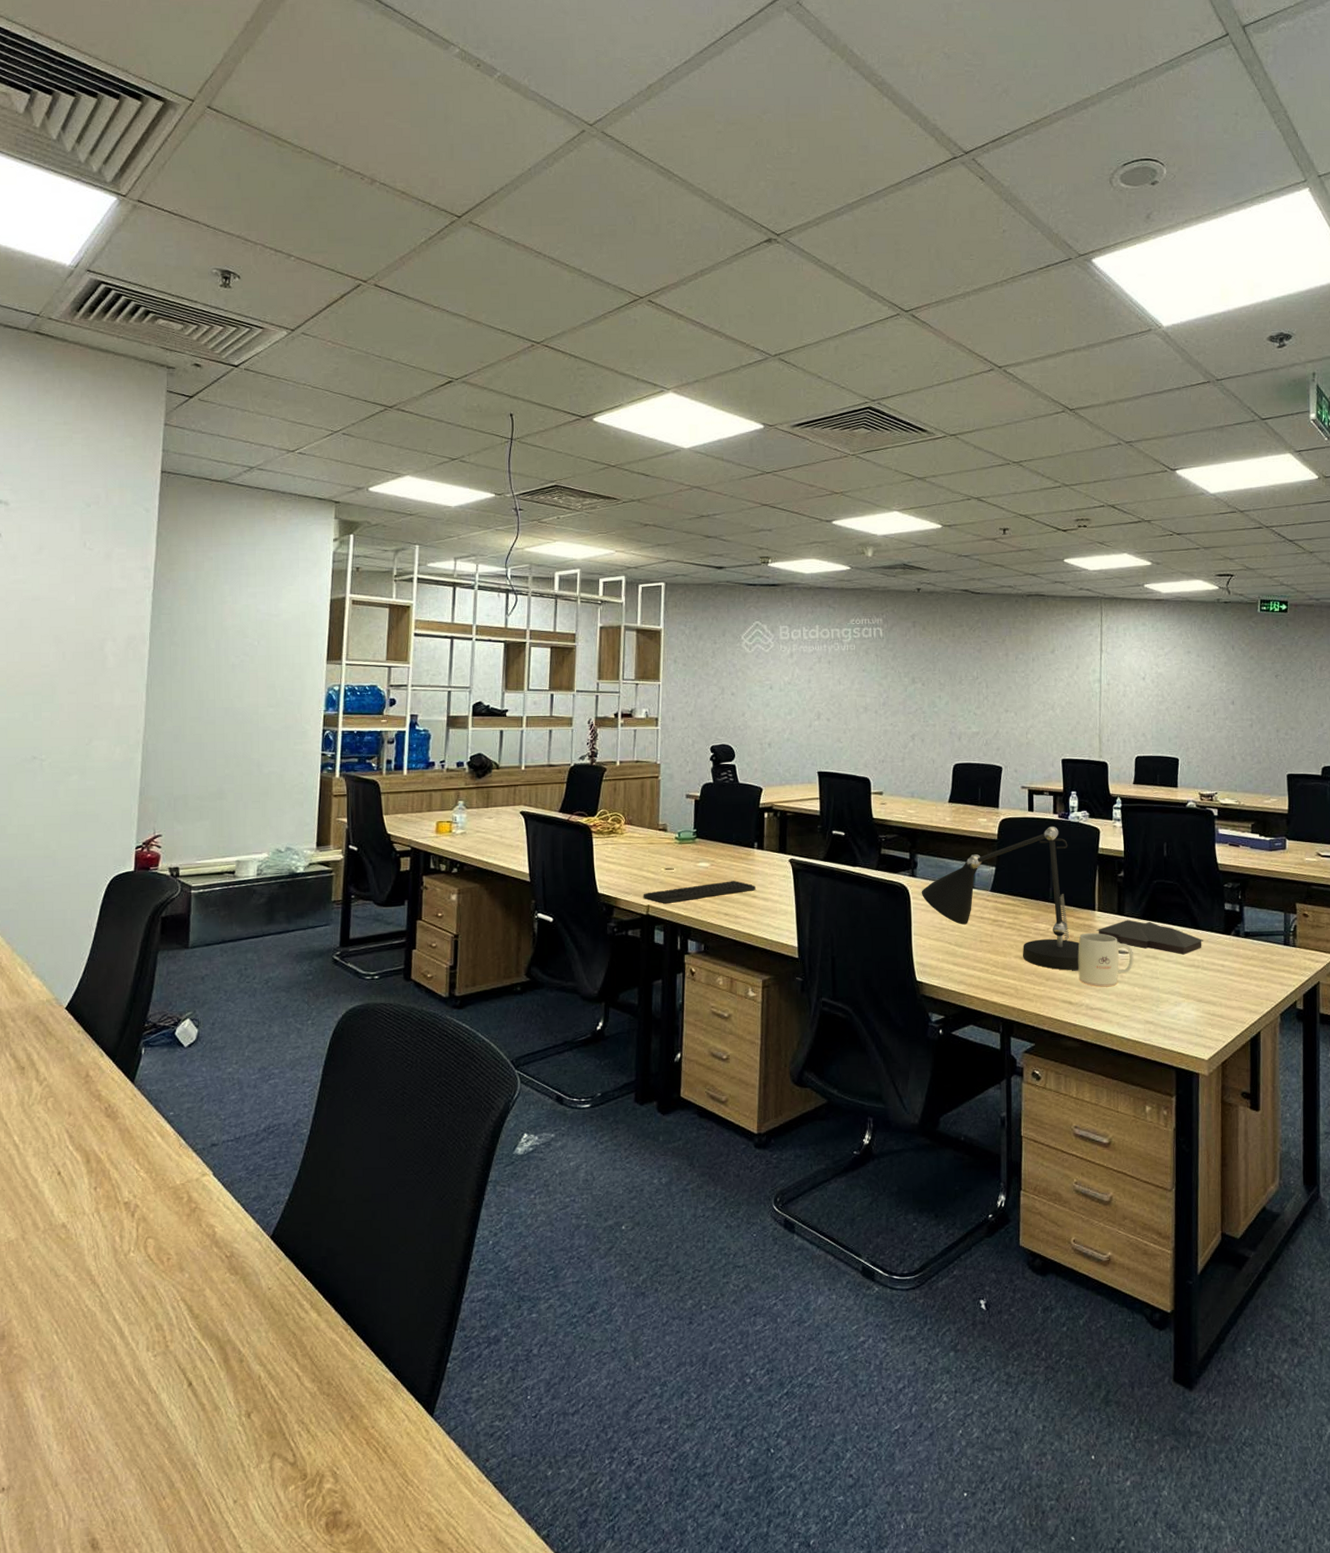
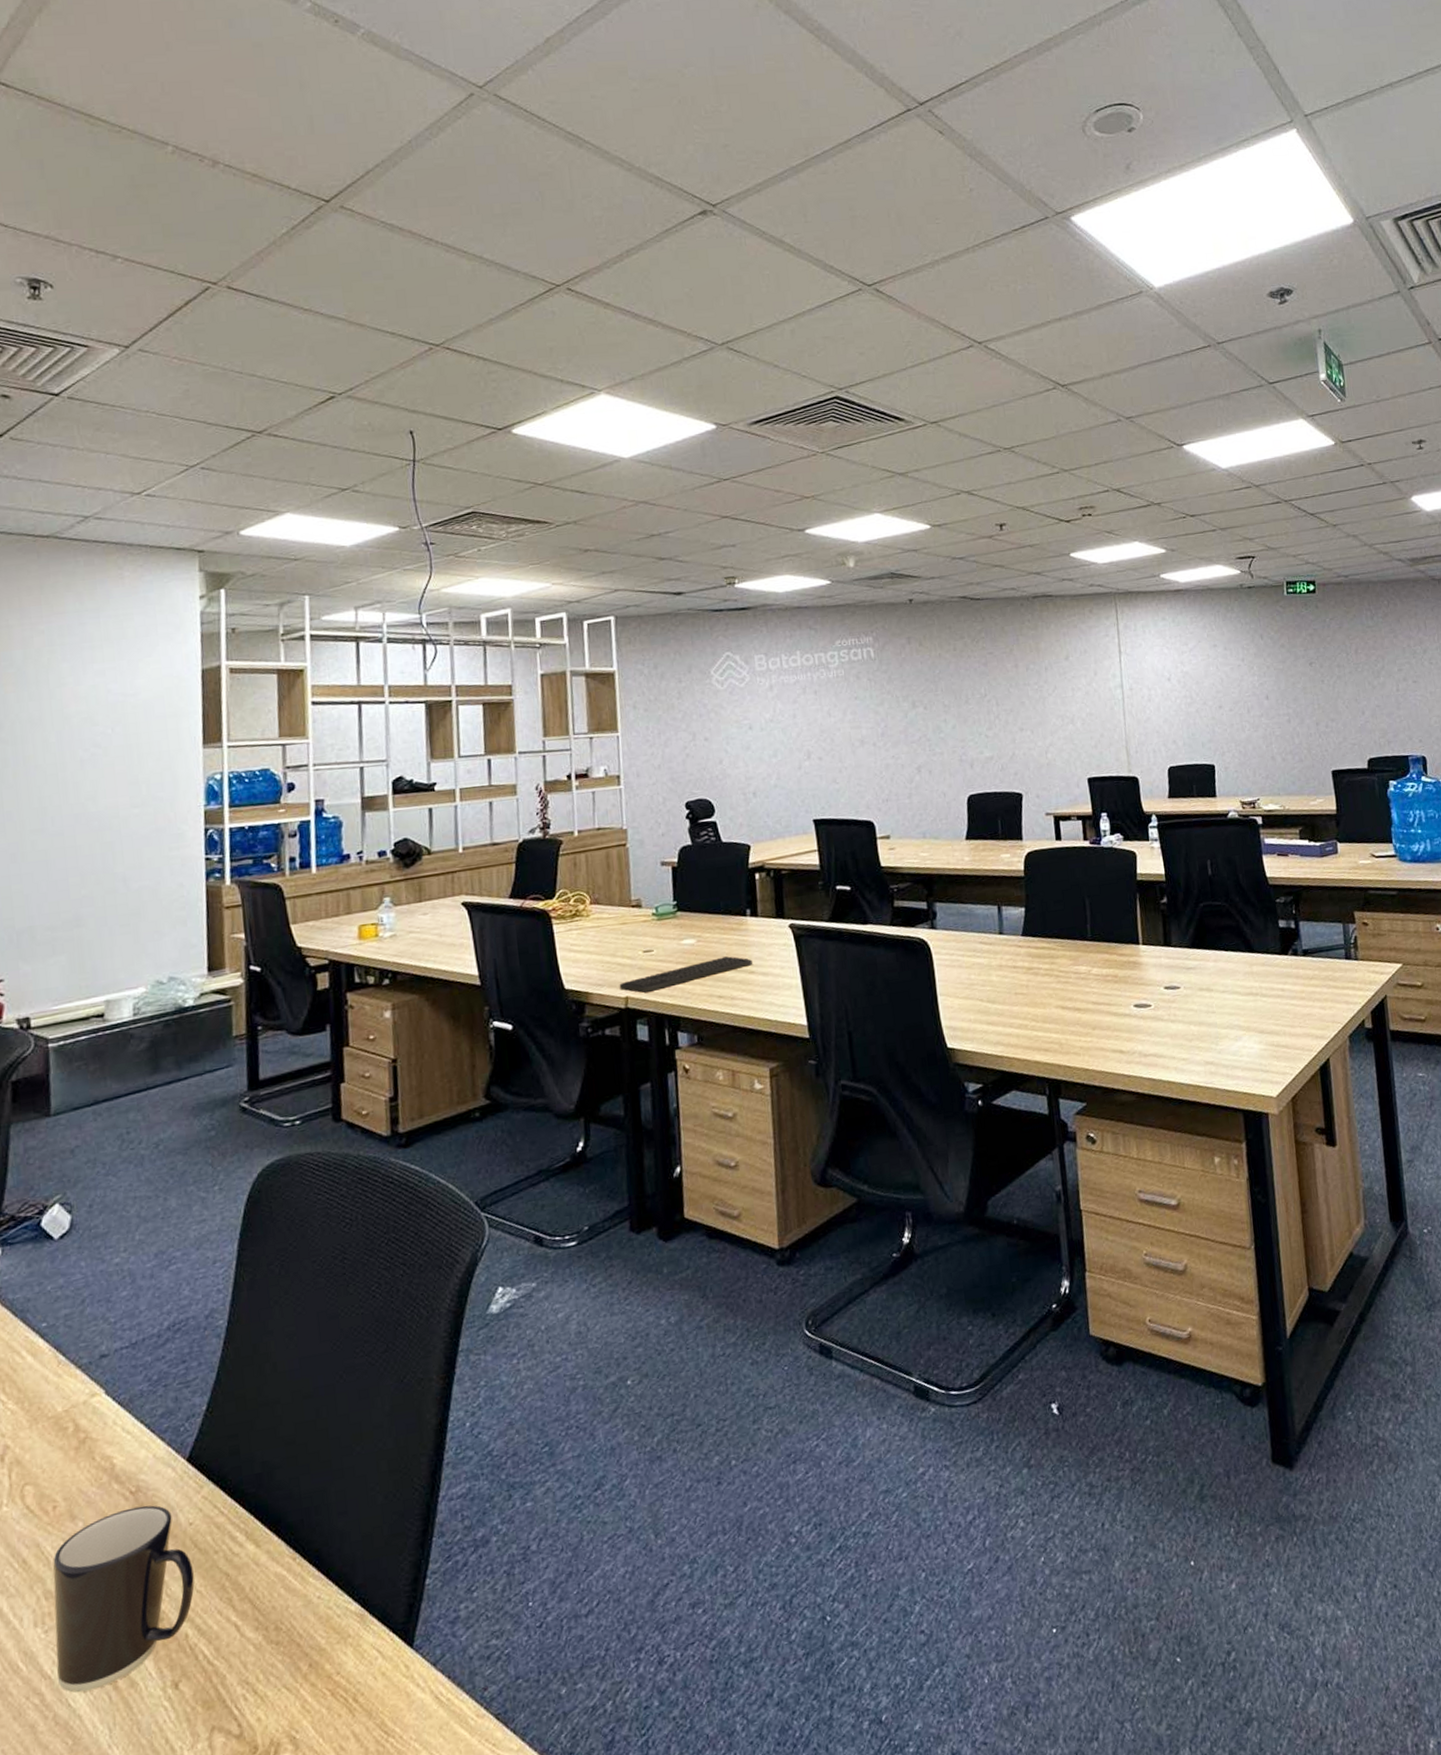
mug: none [161,1268,269,1408] -> present [53,1505,195,1693]
desk lamp: present [921,826,1080,970] -> none [943,854,1128,1016]
mug: present [1077,932,1134,987] -> none [1124,969,1187,1030]
papers: present [1096,919,1204,955] -> none [1142,949,1260,984]

